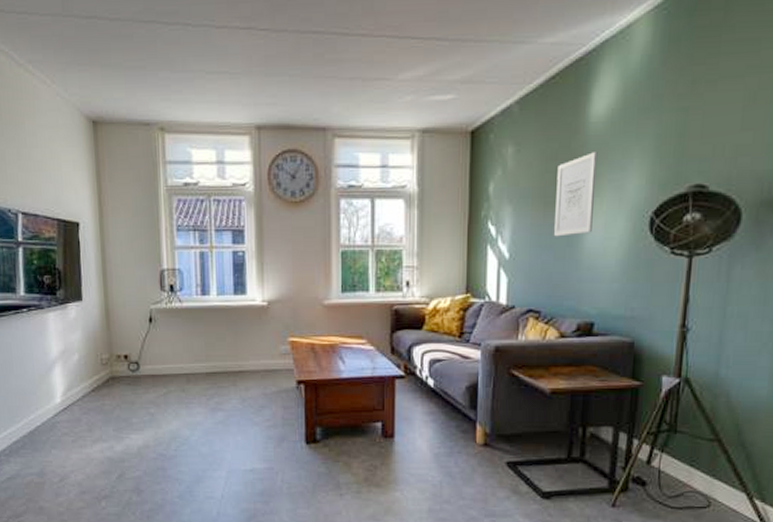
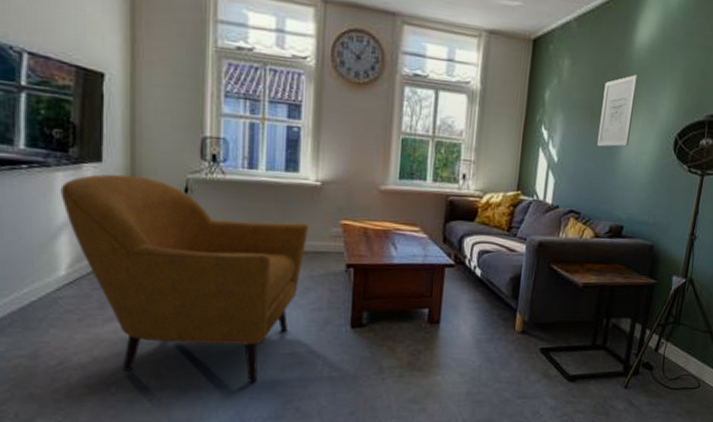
armchair: none [52,310,259,498] -> present [60,174,308,382]

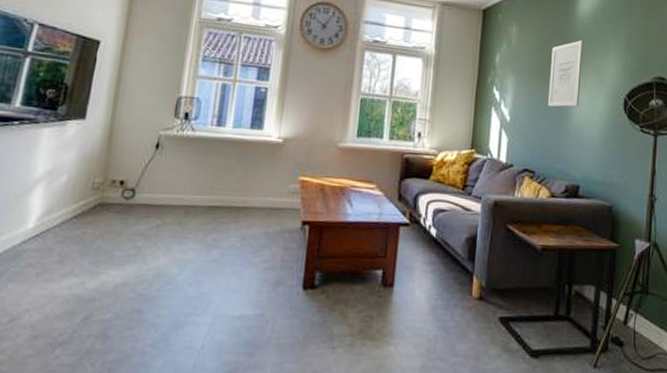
armchair: present [60,174,308,382] -> none [43,130,268,348]

